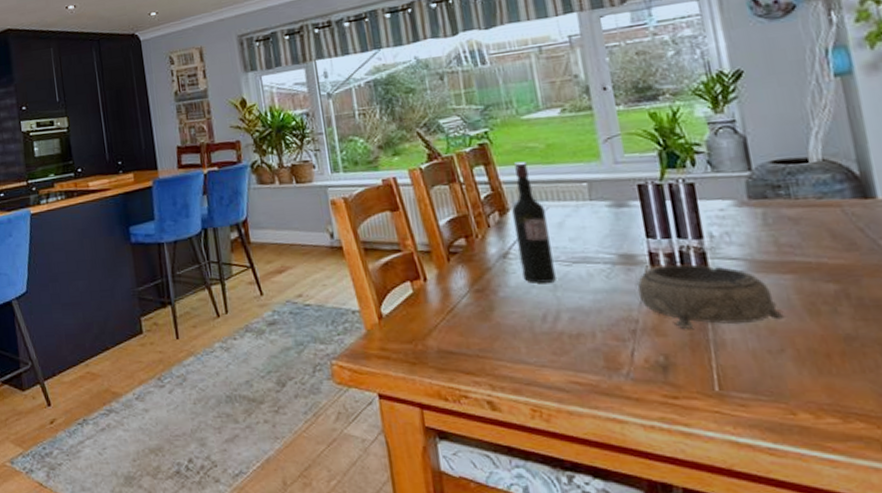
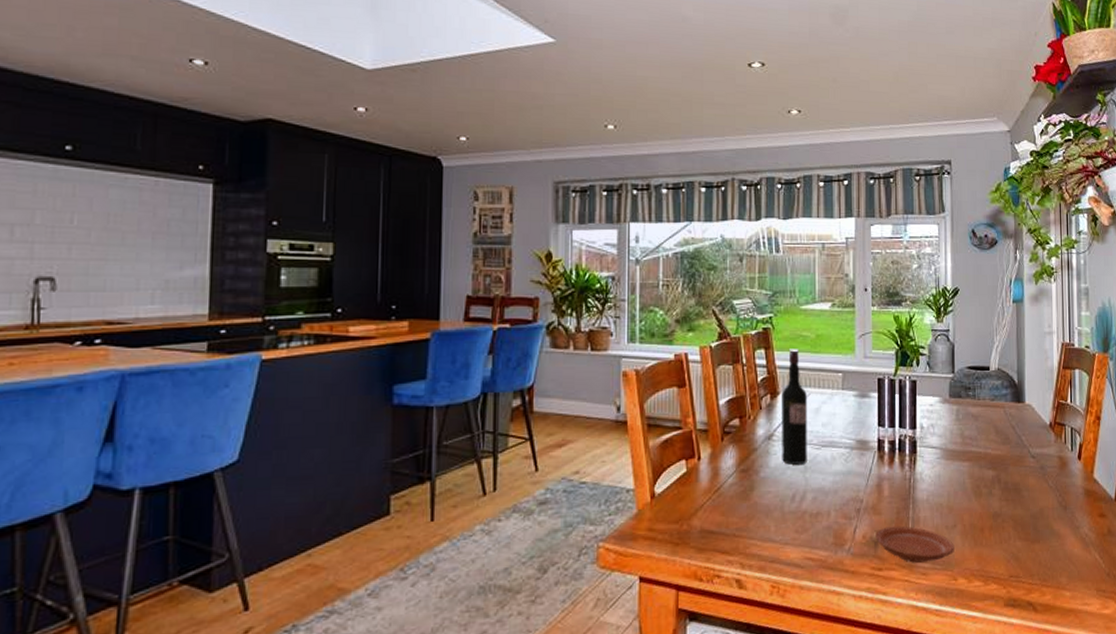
decorative bowl: present [637,264,785,329] -> none [866,451,960,508]
plate: none [662,349,787,392] -> present [875,525,955,563]

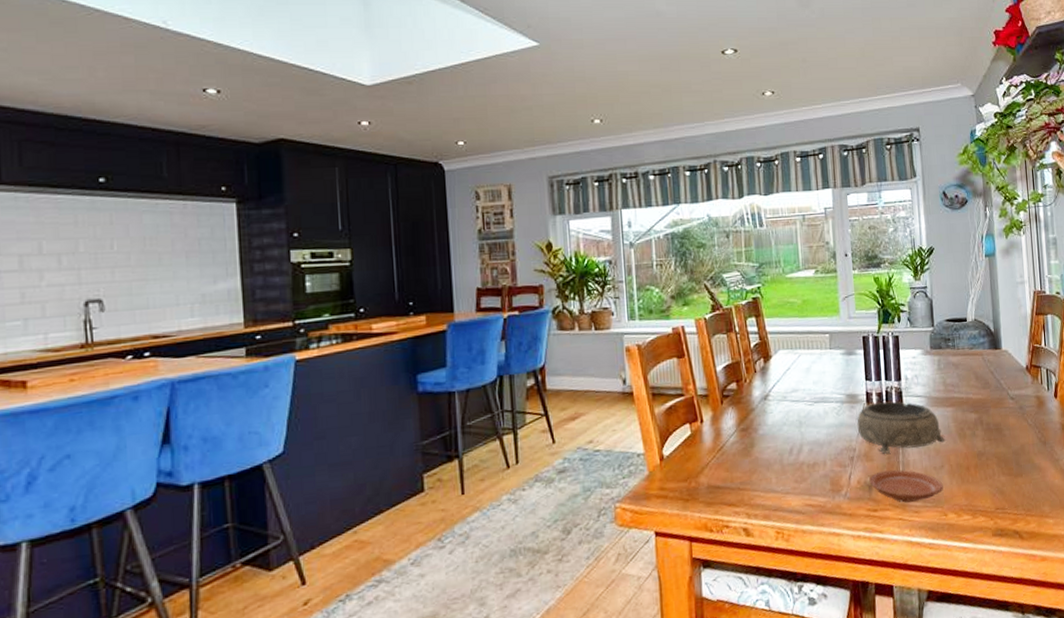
wine bottle: present [782,349,807,465] -> none [774,314,802,421]
decorative bowl: none [866,451,960,508] -> present [857,401,945,454]

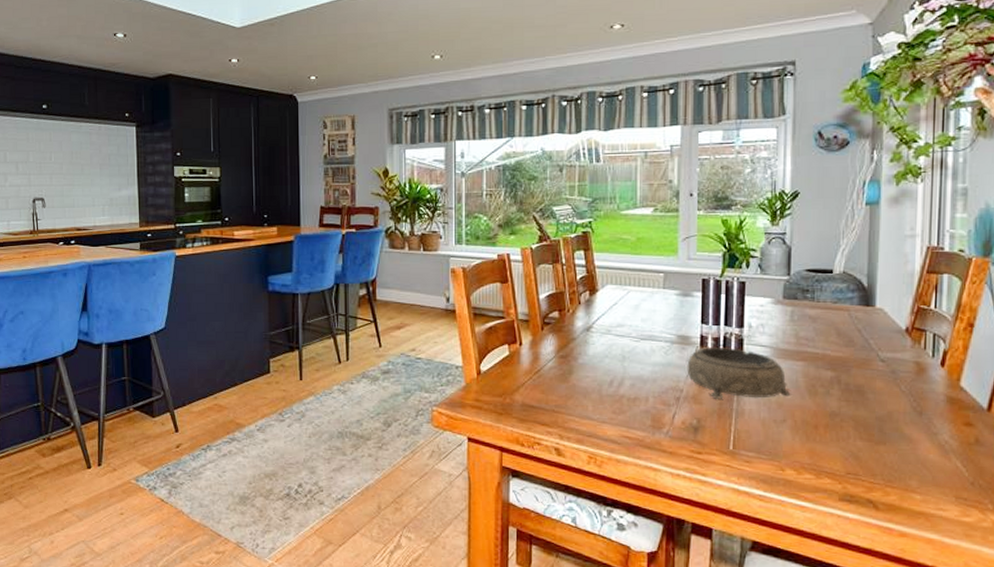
plate: present [869,469,943,503] -> none [695,415,783,451]

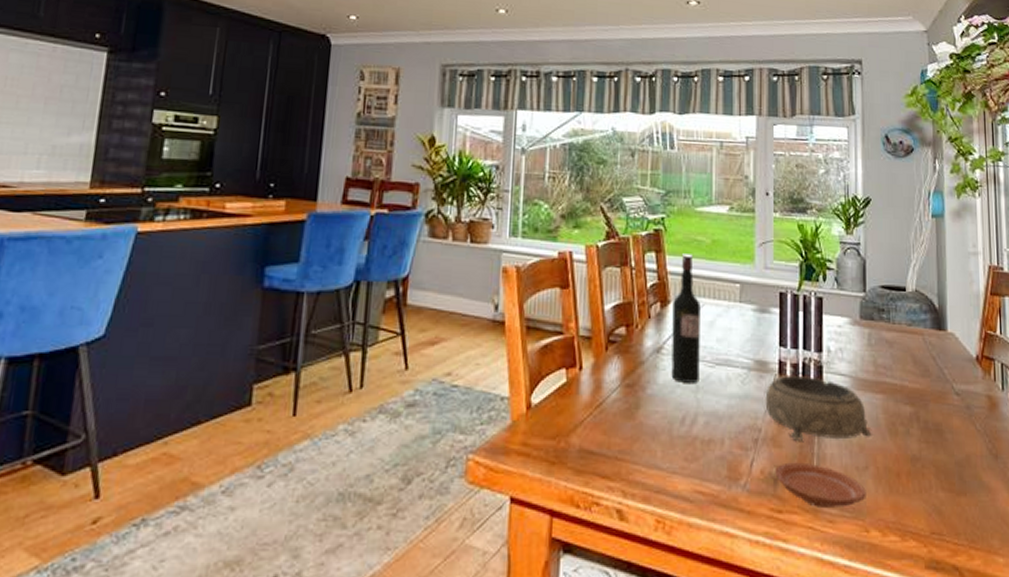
wine bottle: none [600,250,626,354] -> present [671,253,700,383]
plate: none [695,415,783,451] -> present [775,462,866,507]

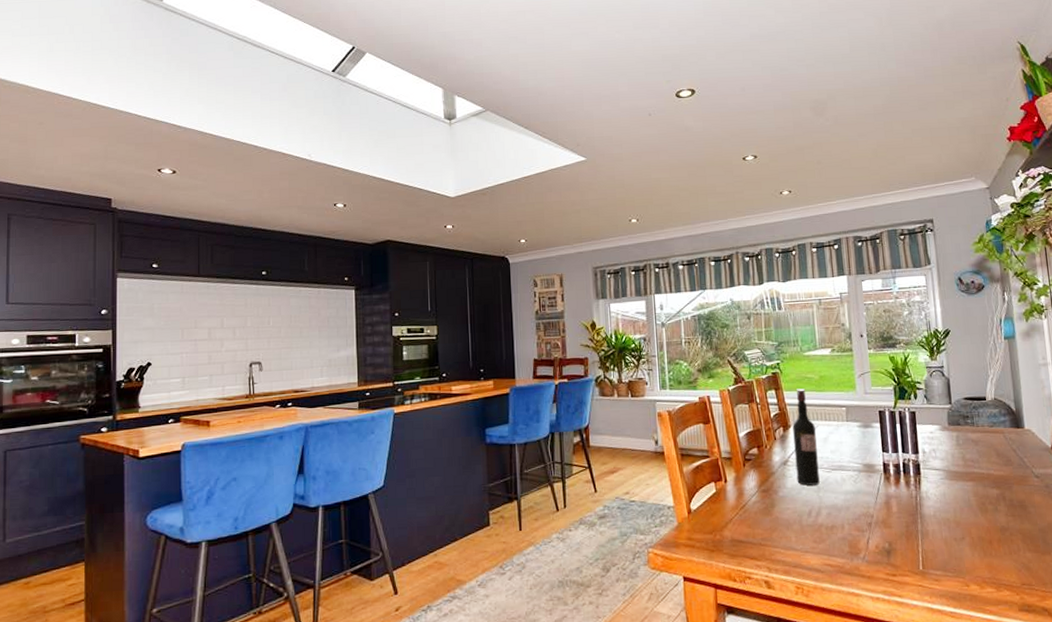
decorative bowl: present [765,376,872,441] -> none [874,473,966,522]
plate: present [775,462,866,507] -> none [887,537,965,570]

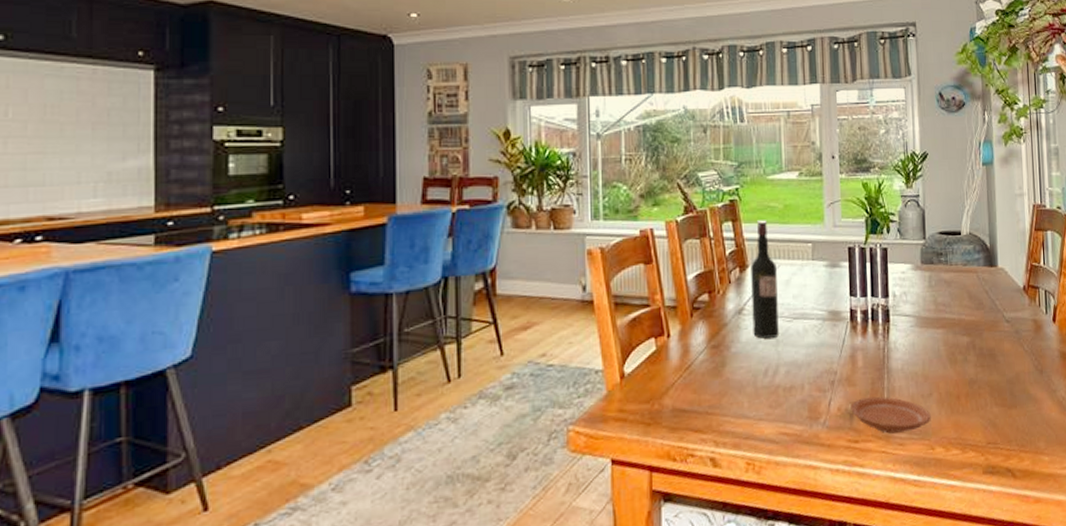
plate: none [887,537,965,570] -> present [851,396,931,434]

